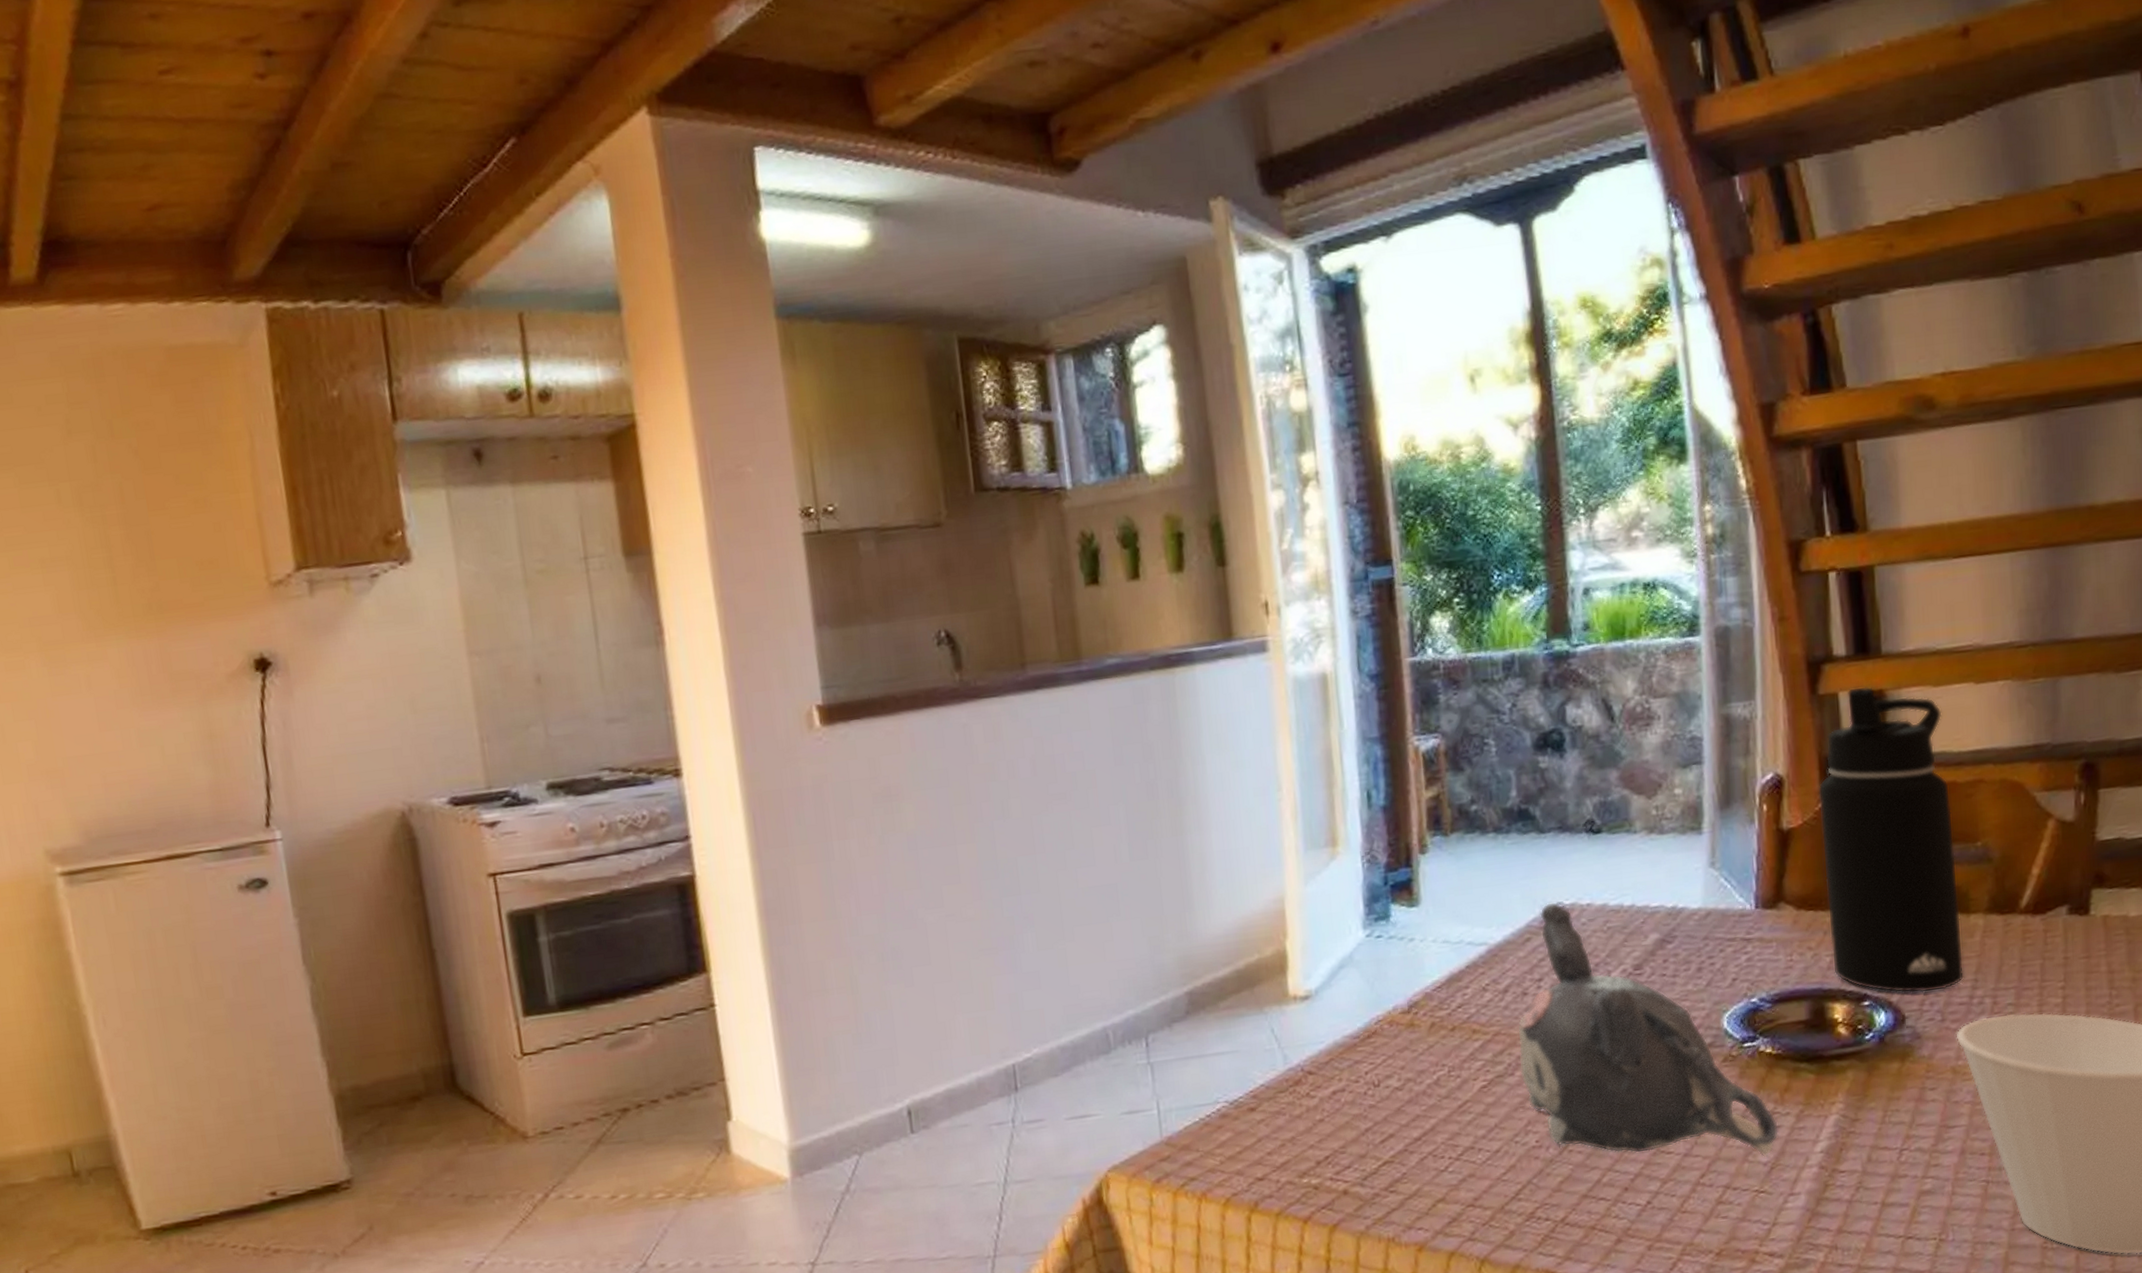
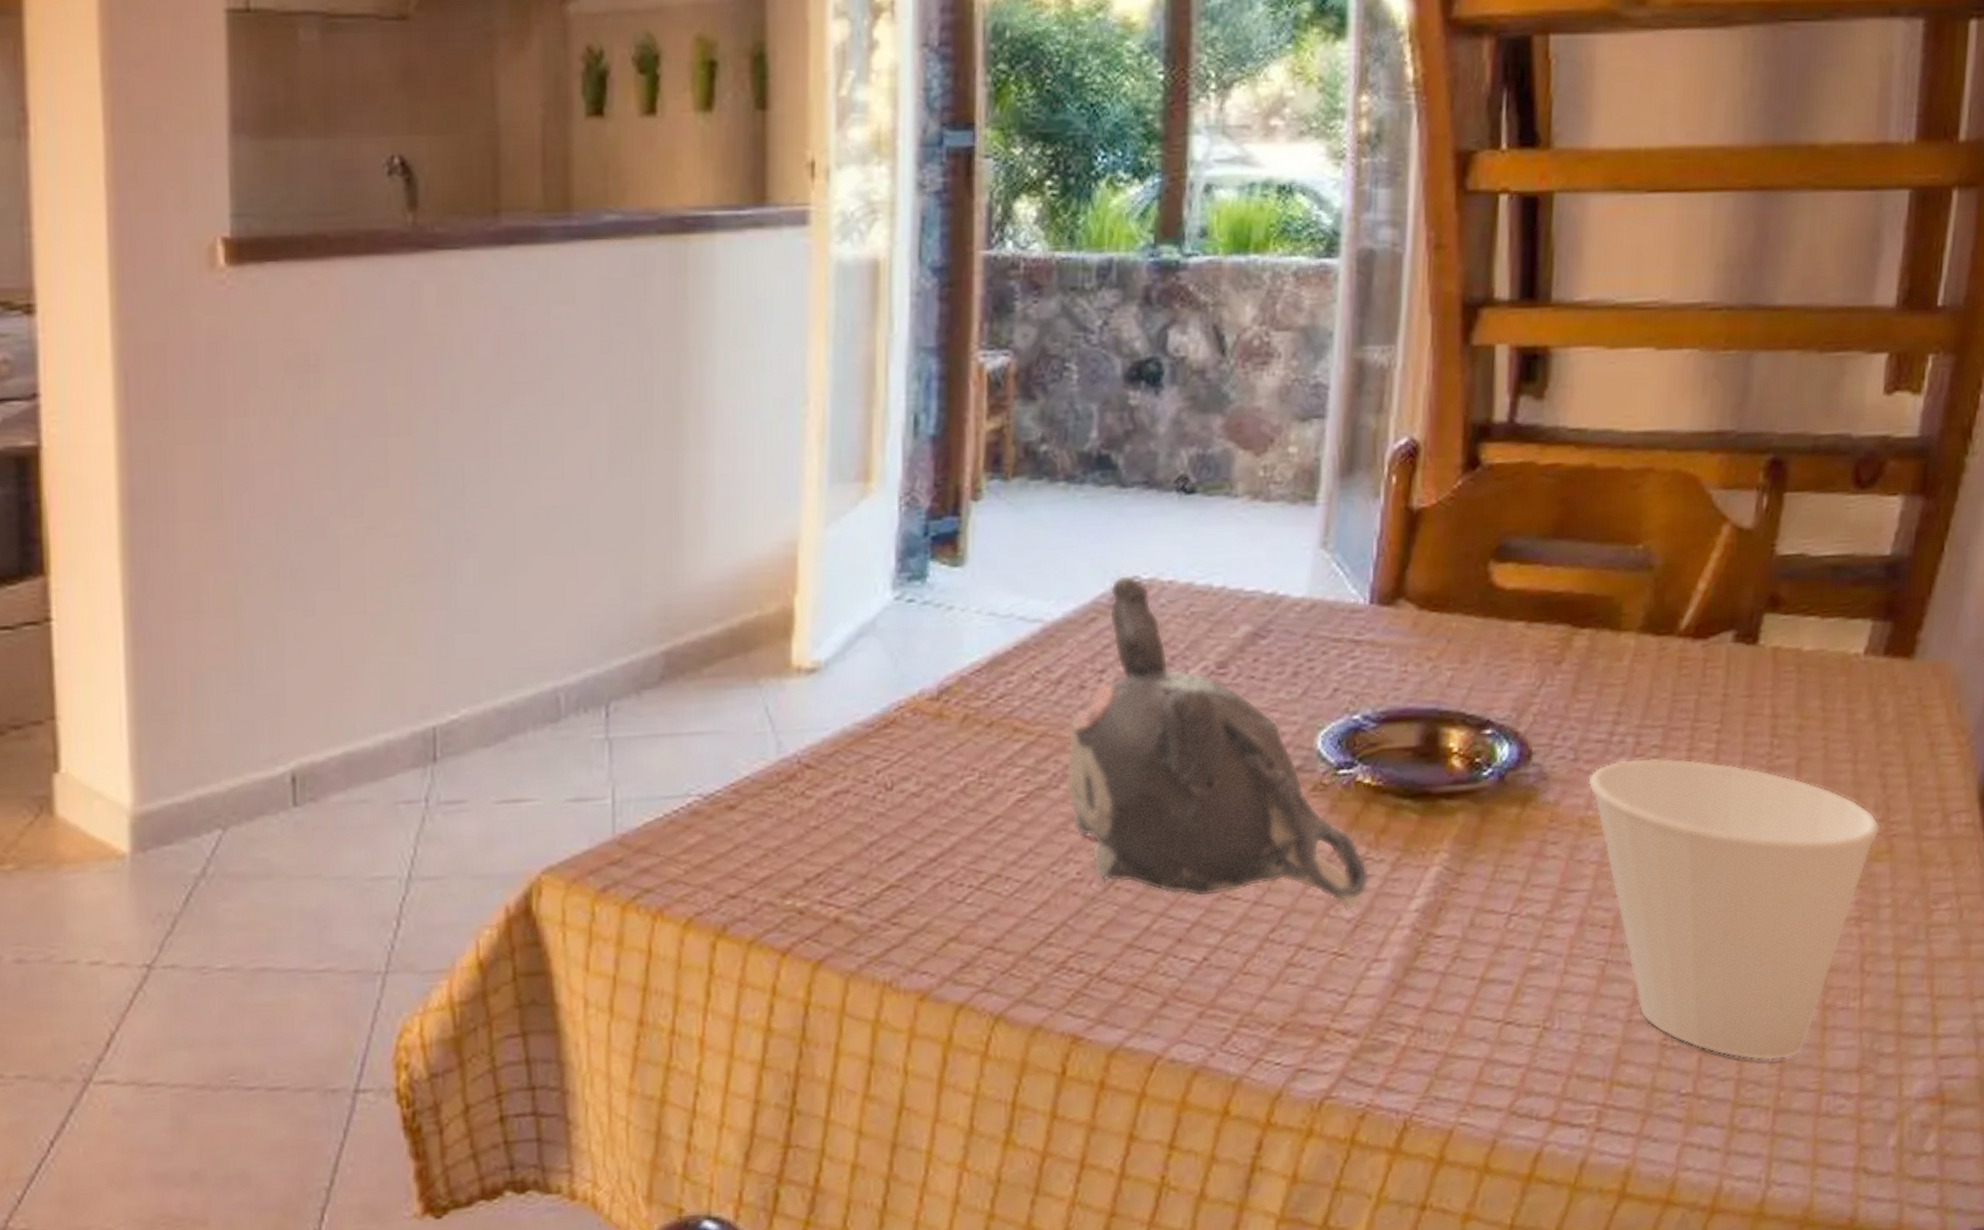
water bottle: present [1818,686,1965,994] -> none [1453,340,1614,725]

